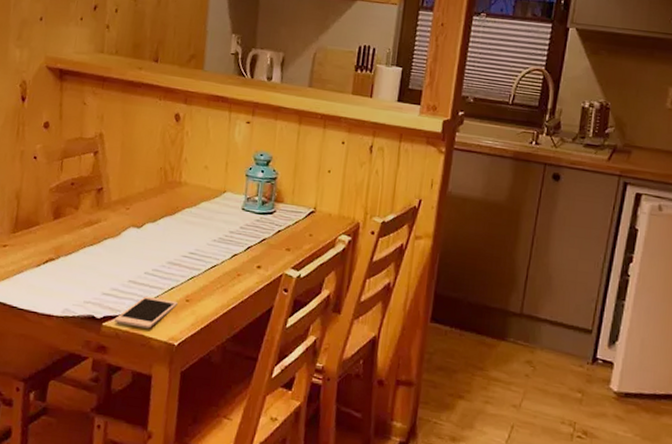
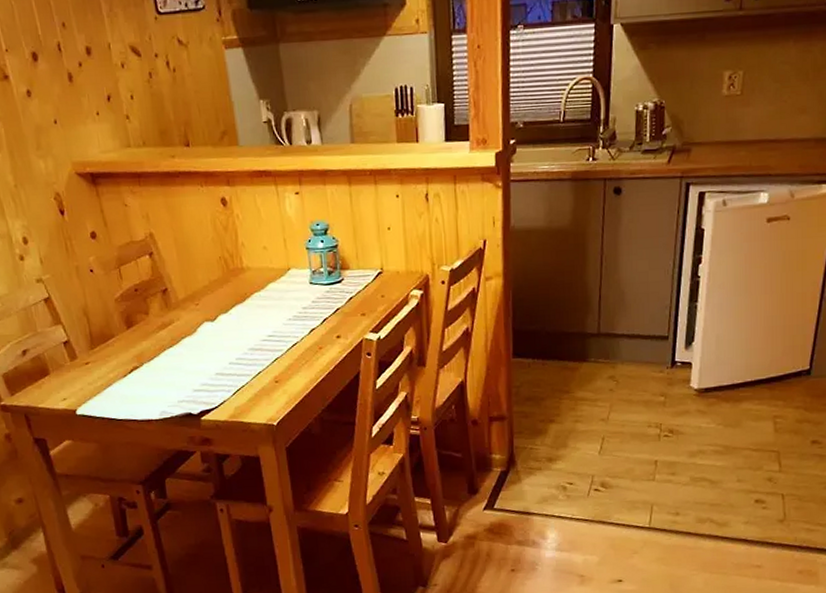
cell phone: present [114,296,178,329] -> none [211,384,268,416]

